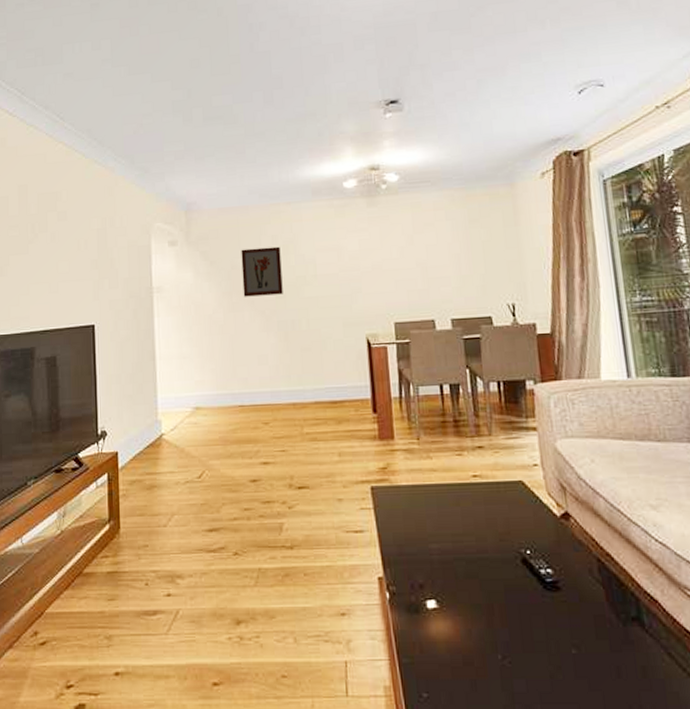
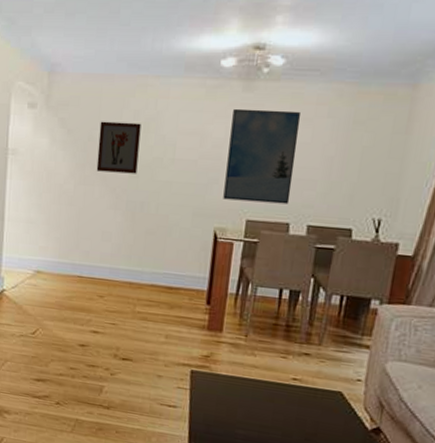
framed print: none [362,218,430,306] -> present [223,108,302,204]

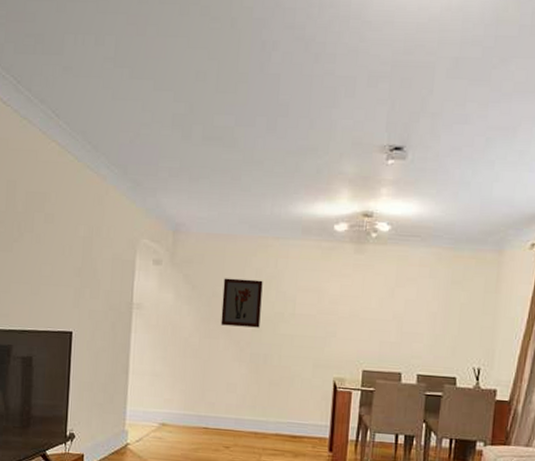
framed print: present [223,108,302,204] -> none [341,268,407,356]

